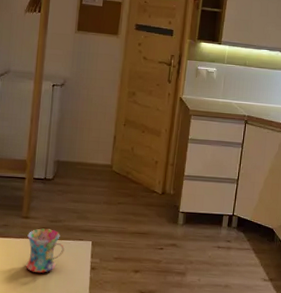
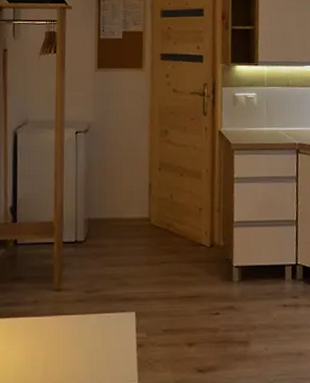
mug: present [26,228,65,273] -> none [61,301,105,356]

